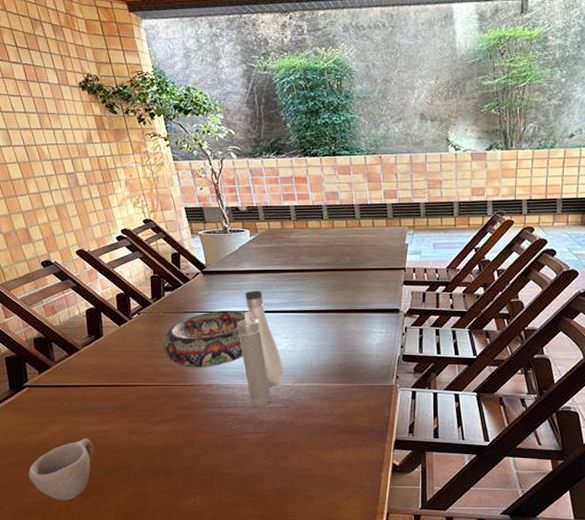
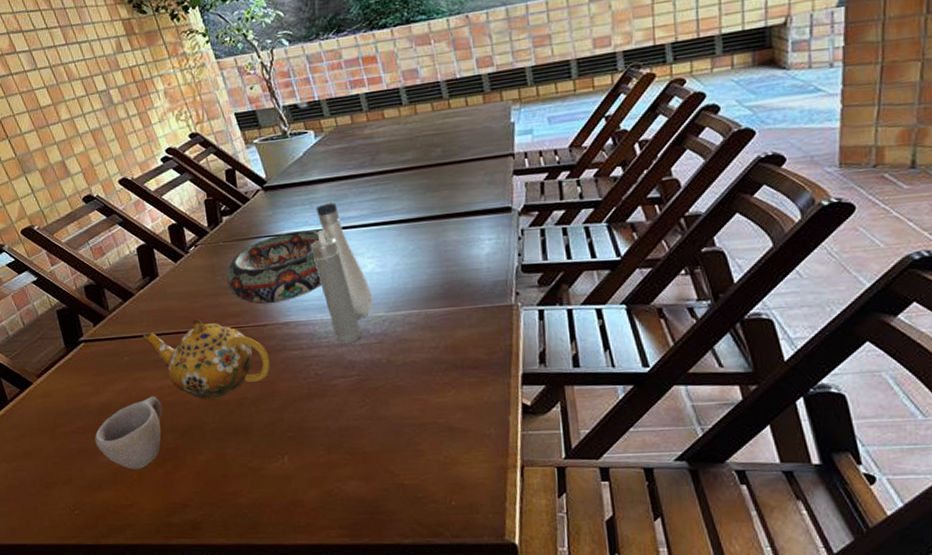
teapot: none [83,376,193,444] -> present [143,319,271,399]

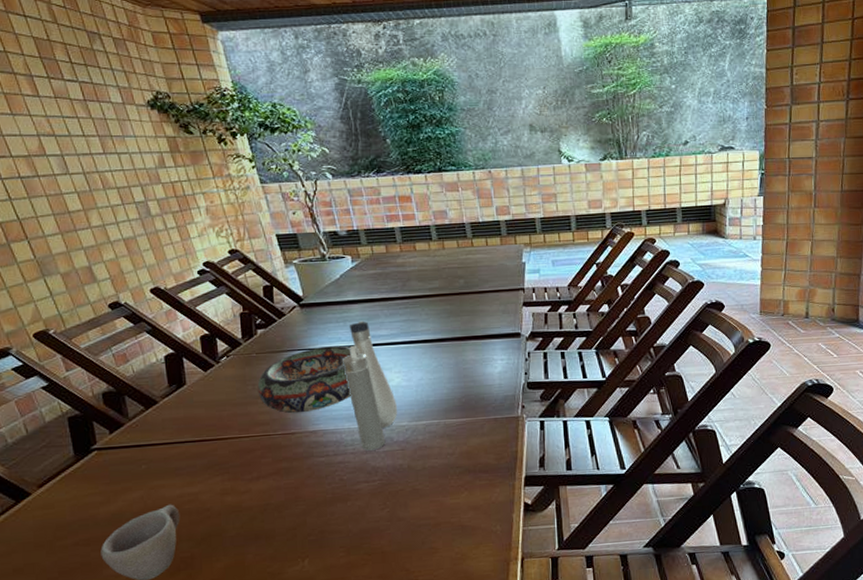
teapot: present [143,319,271,399] -> none [164,427,296,507]

